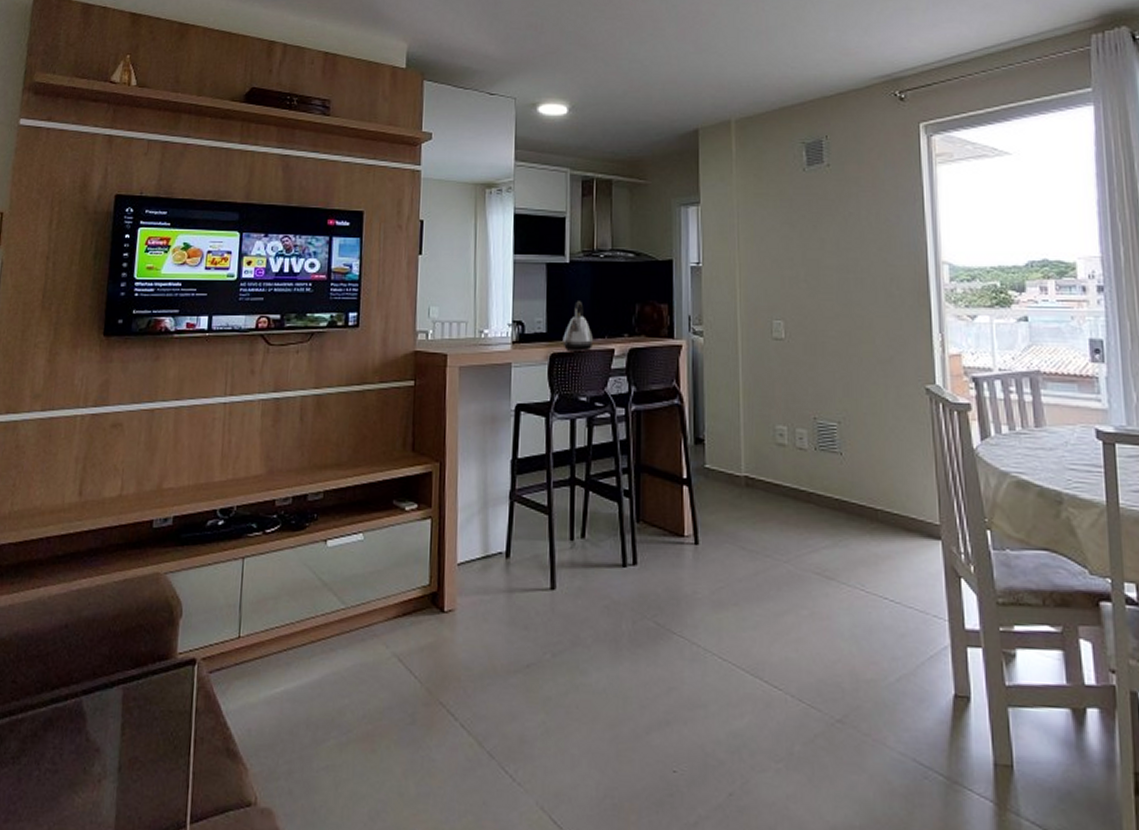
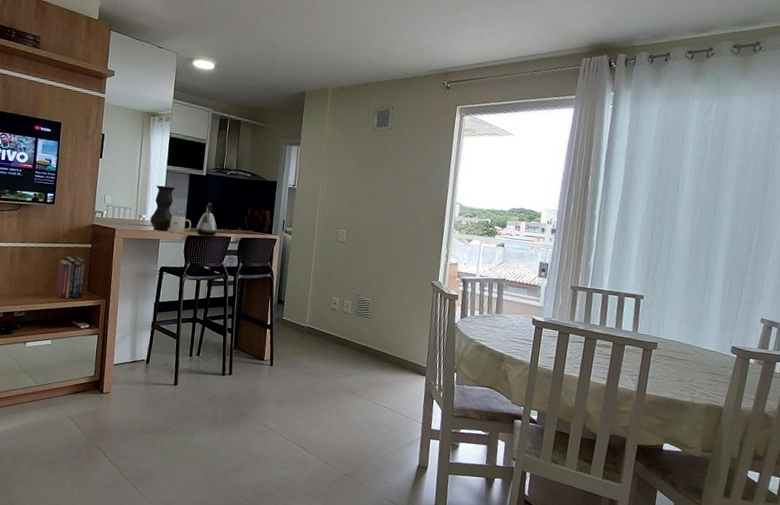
books: none [366,401,407,467] -> present [56,256,86,299]
vase: none [494,284,528,351] -> present [149,185,176,232]
mug: none [523,326,556,352] -> present [169,215,192,234]

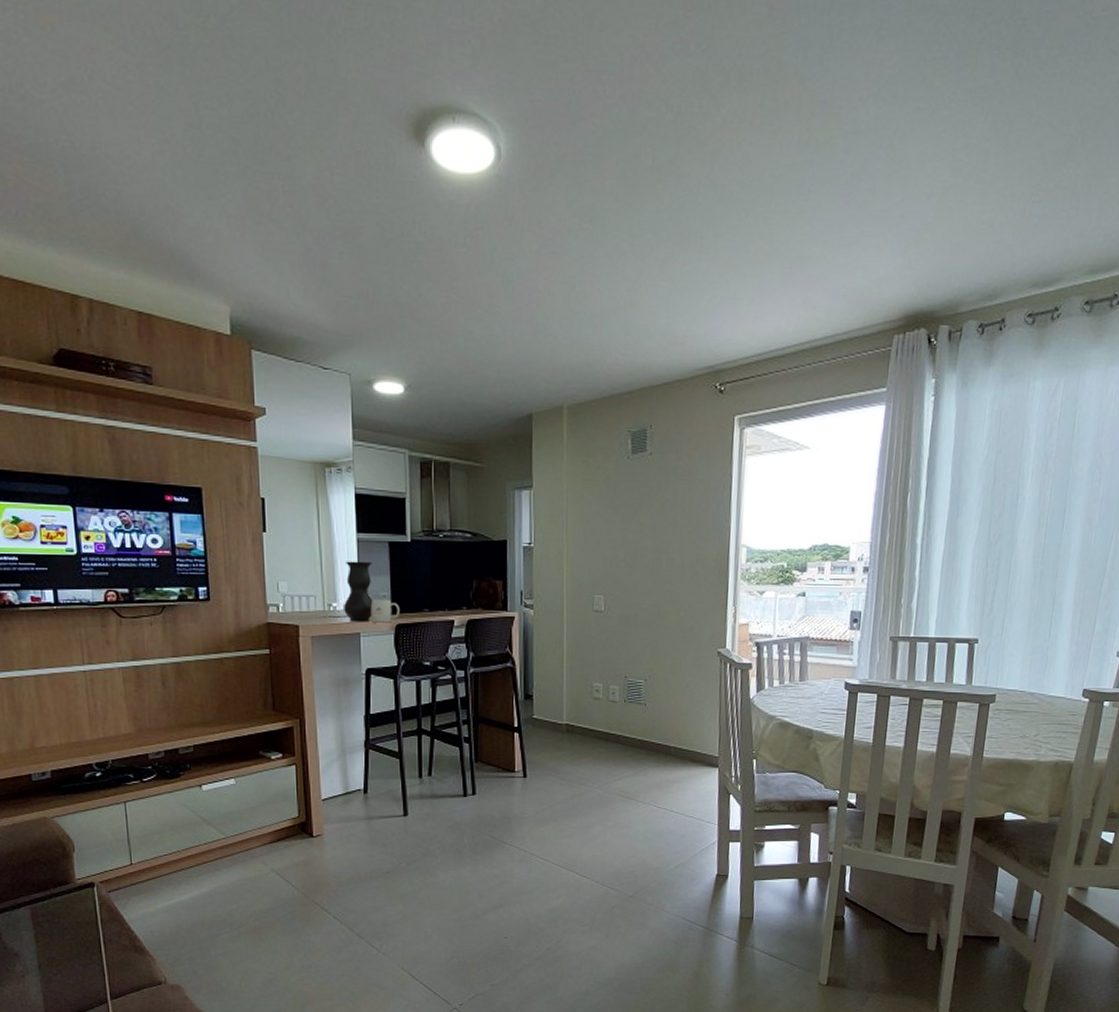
books: present [56,256,86,299] -> none [228,667,268,724]
kettle: present [196,202,218,237] -> none [407,577,436,622]

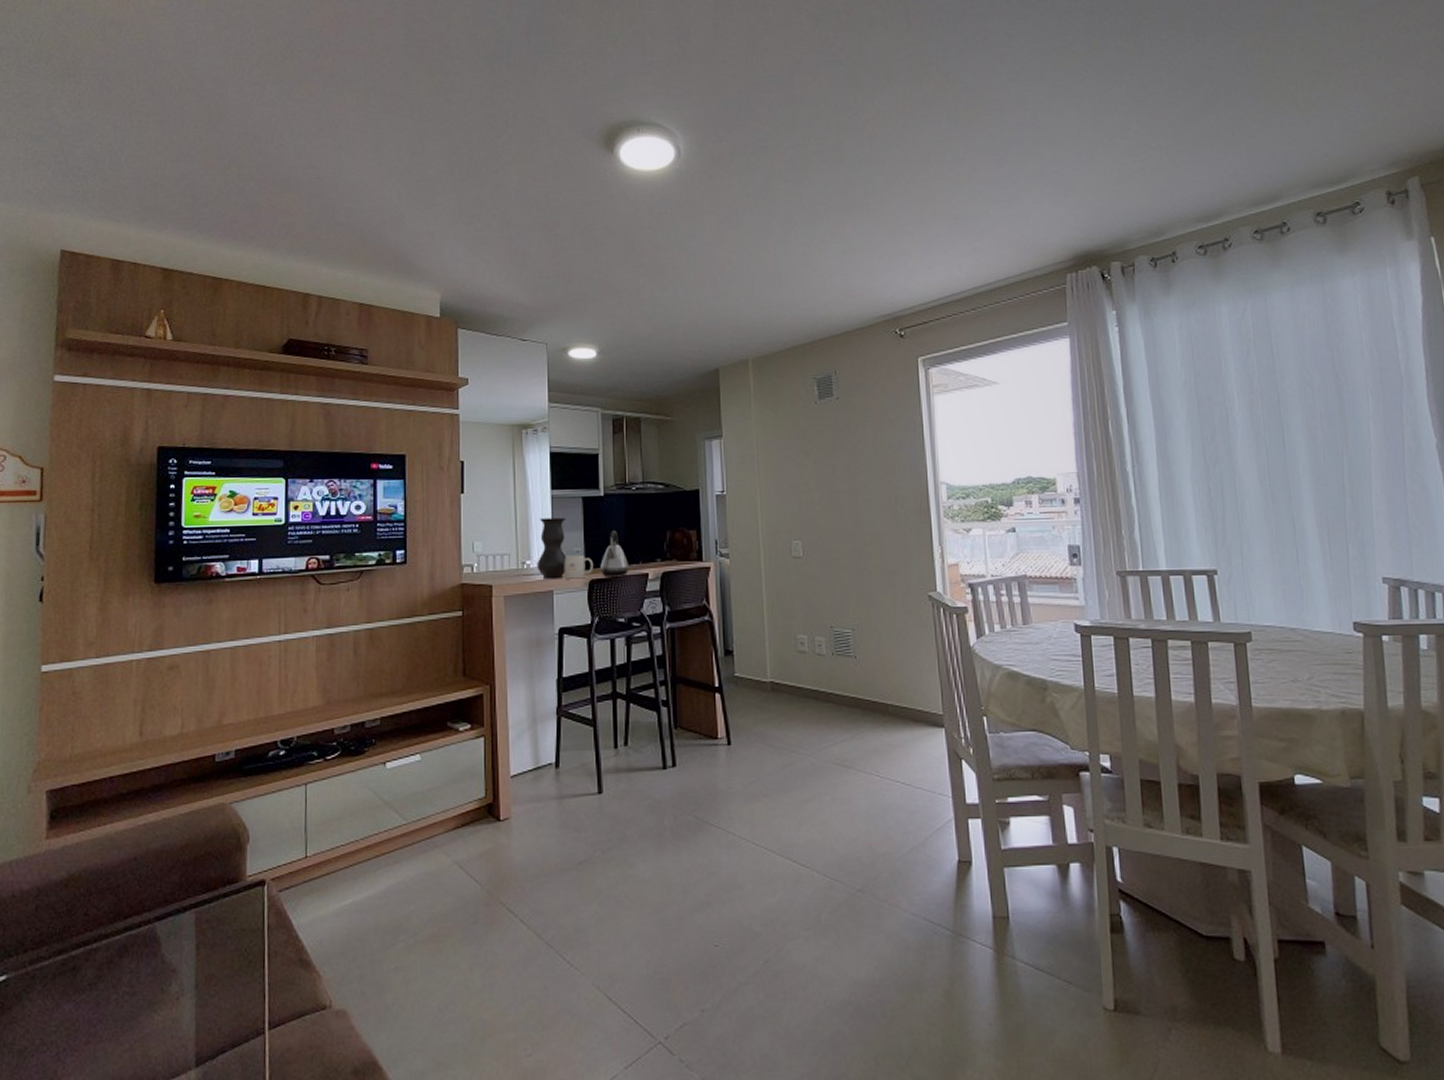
kettle: none [407,577,436,622] -> present [600,531,629,577]

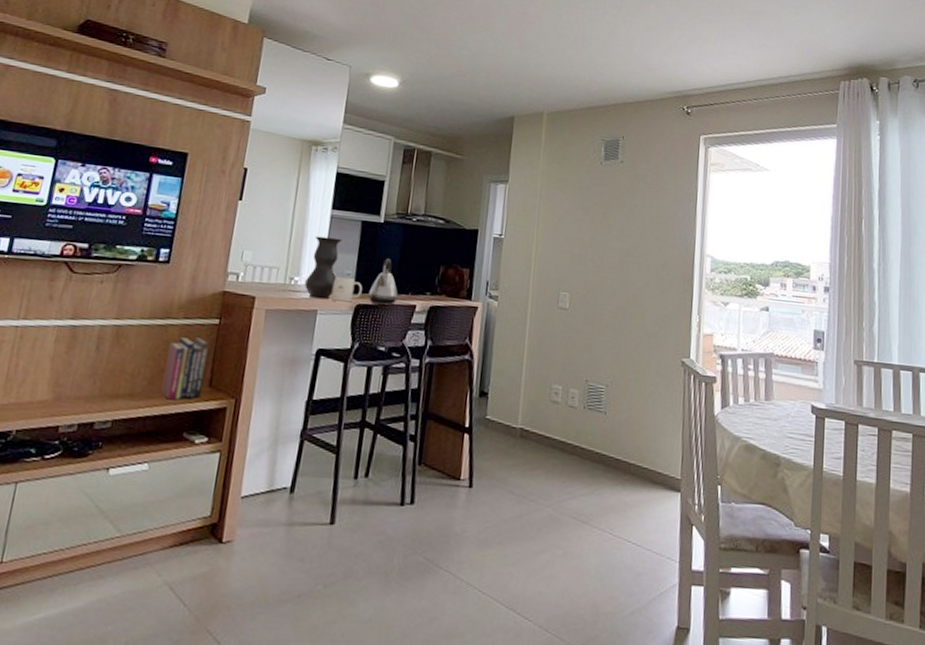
books: none [420,631,458,693] -> present [161,337,209,400]

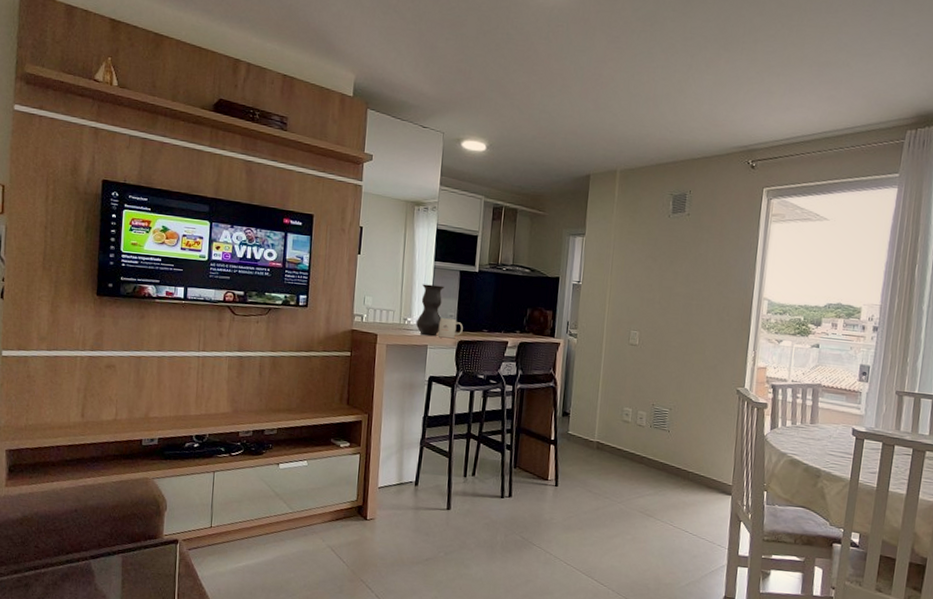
books: present [161,337,209,400] -> none [311,366,344,414]
kettle: present [368,258,398,305] -> none [468,302,493,341]

